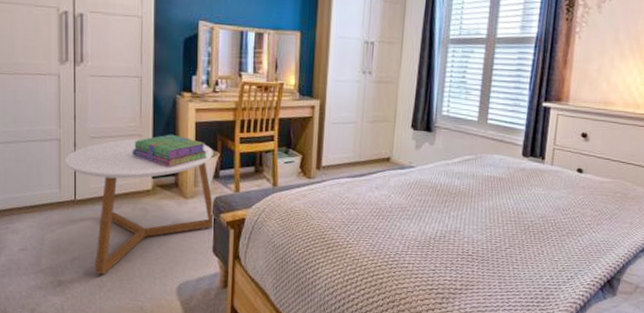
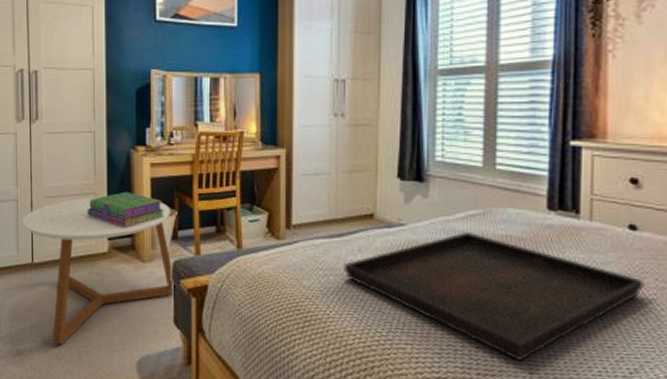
serving tray: none [363,174,584,273] -> present [344,232,644,361]

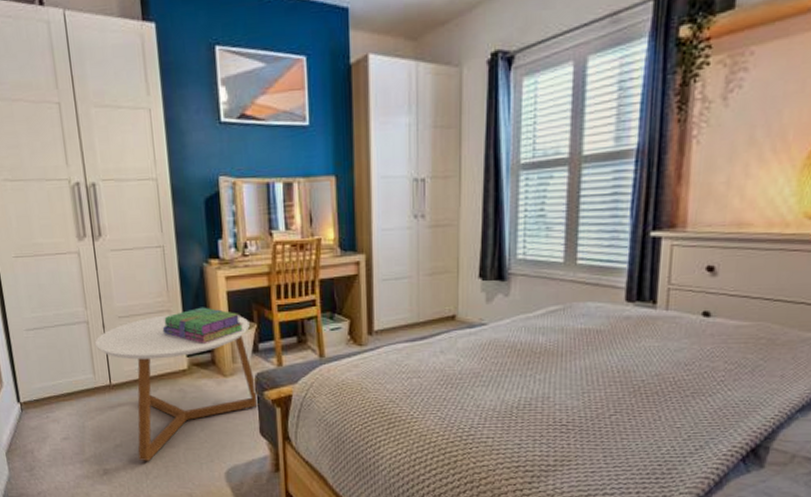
serving tray: present [344,232,644,361] -> none [426,328,714,445]

